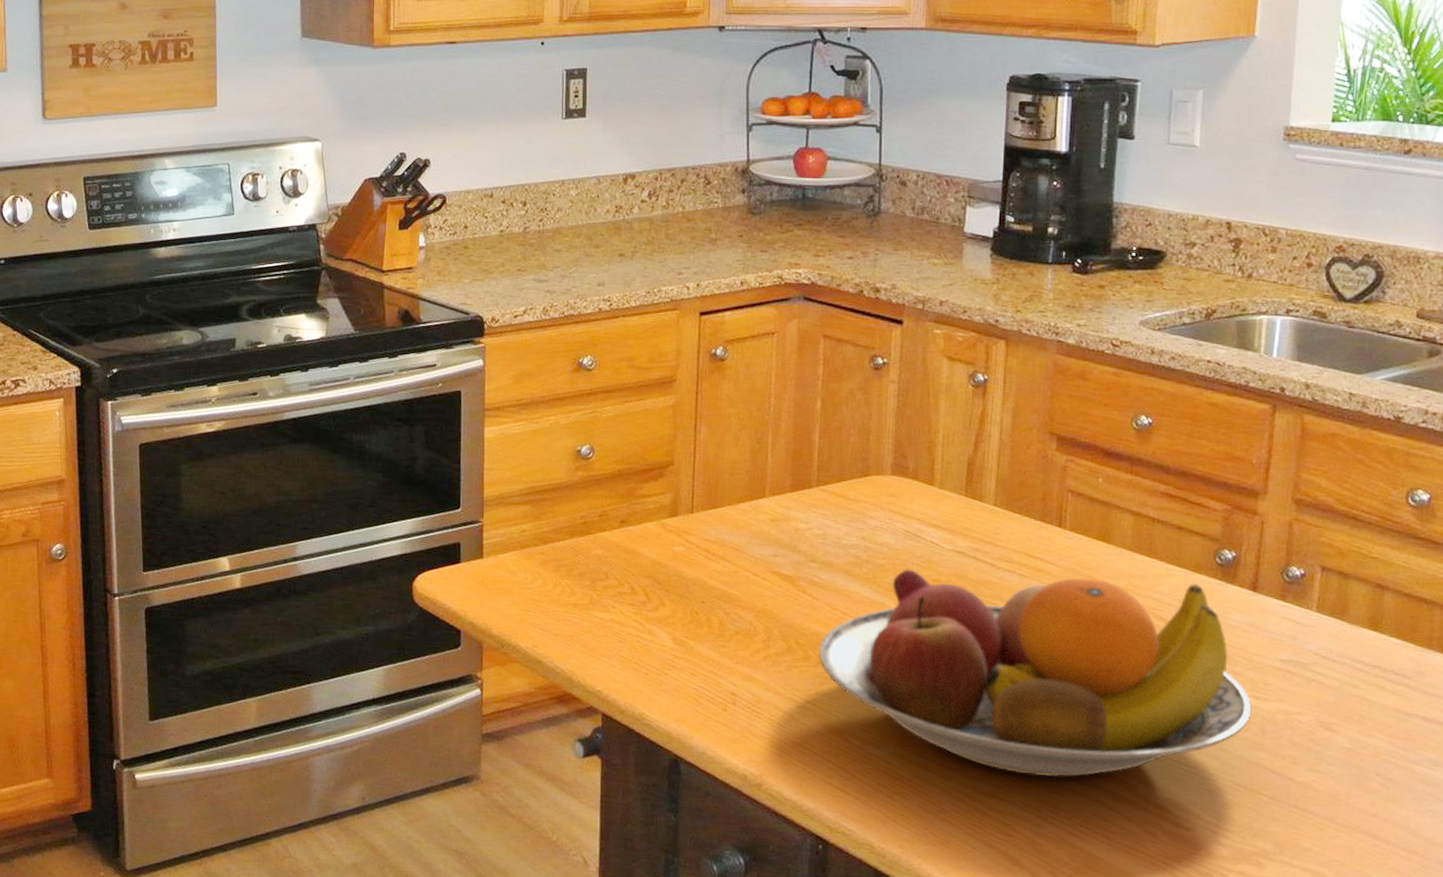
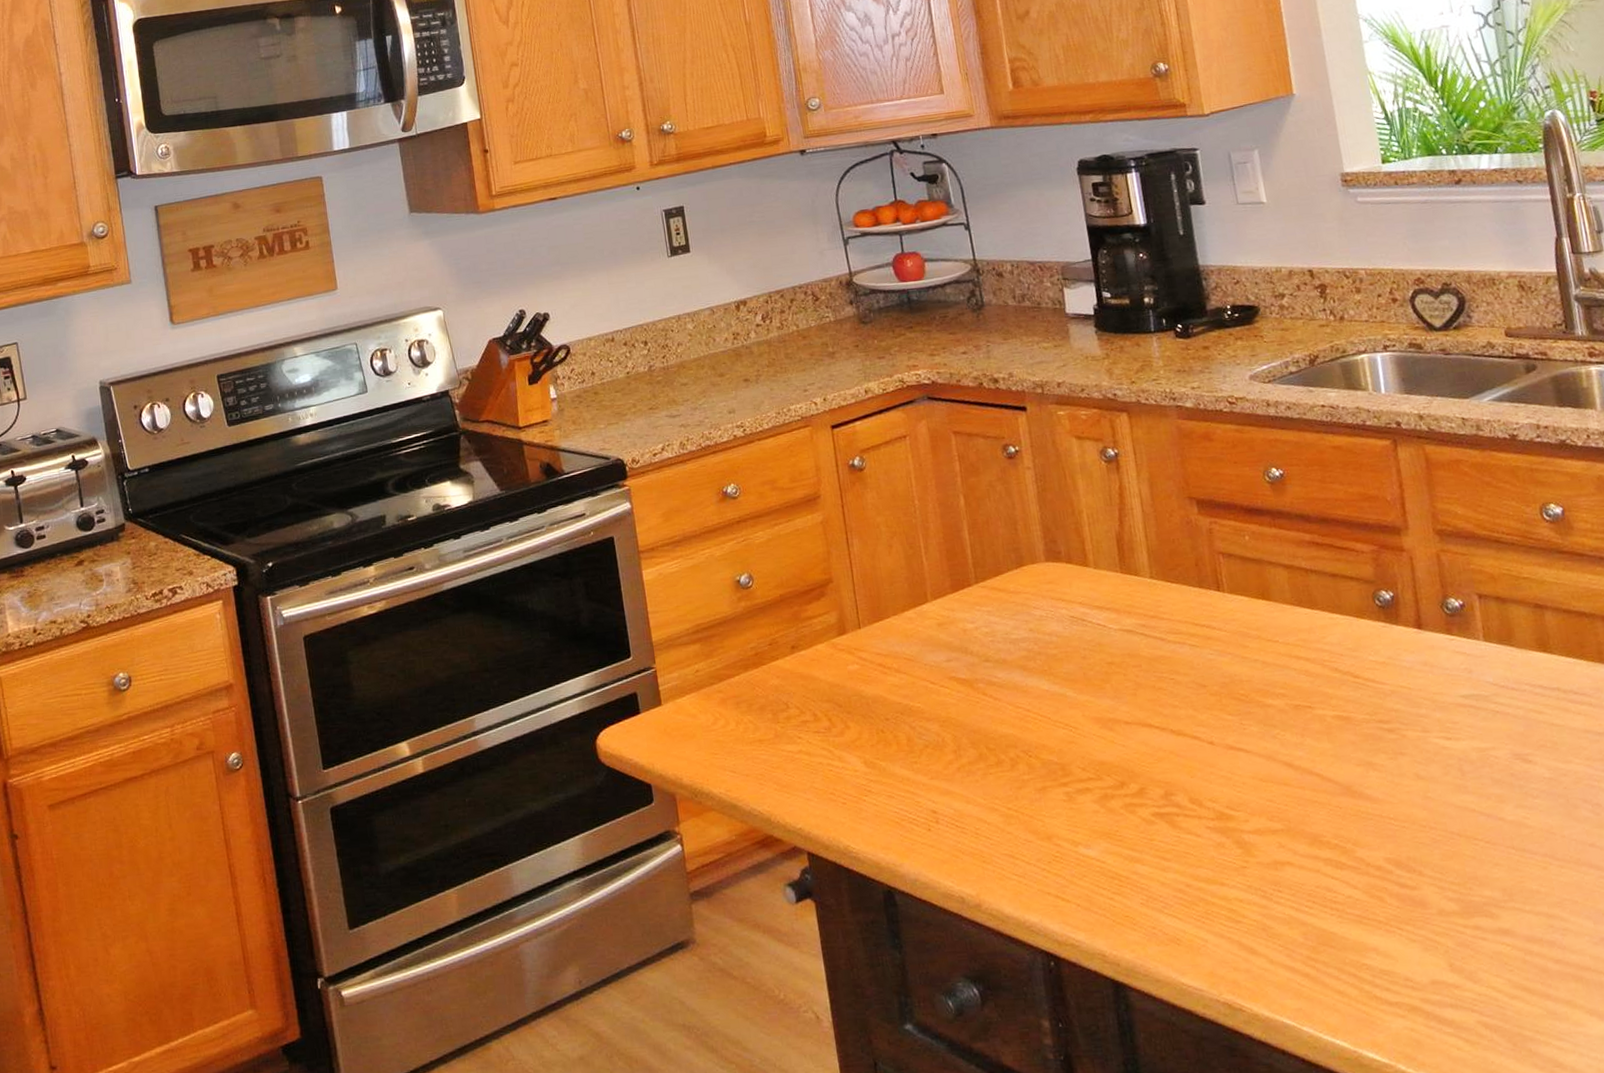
fruit bowl: present [818,569,1252,778] -> none [1009,628,1447,855]

